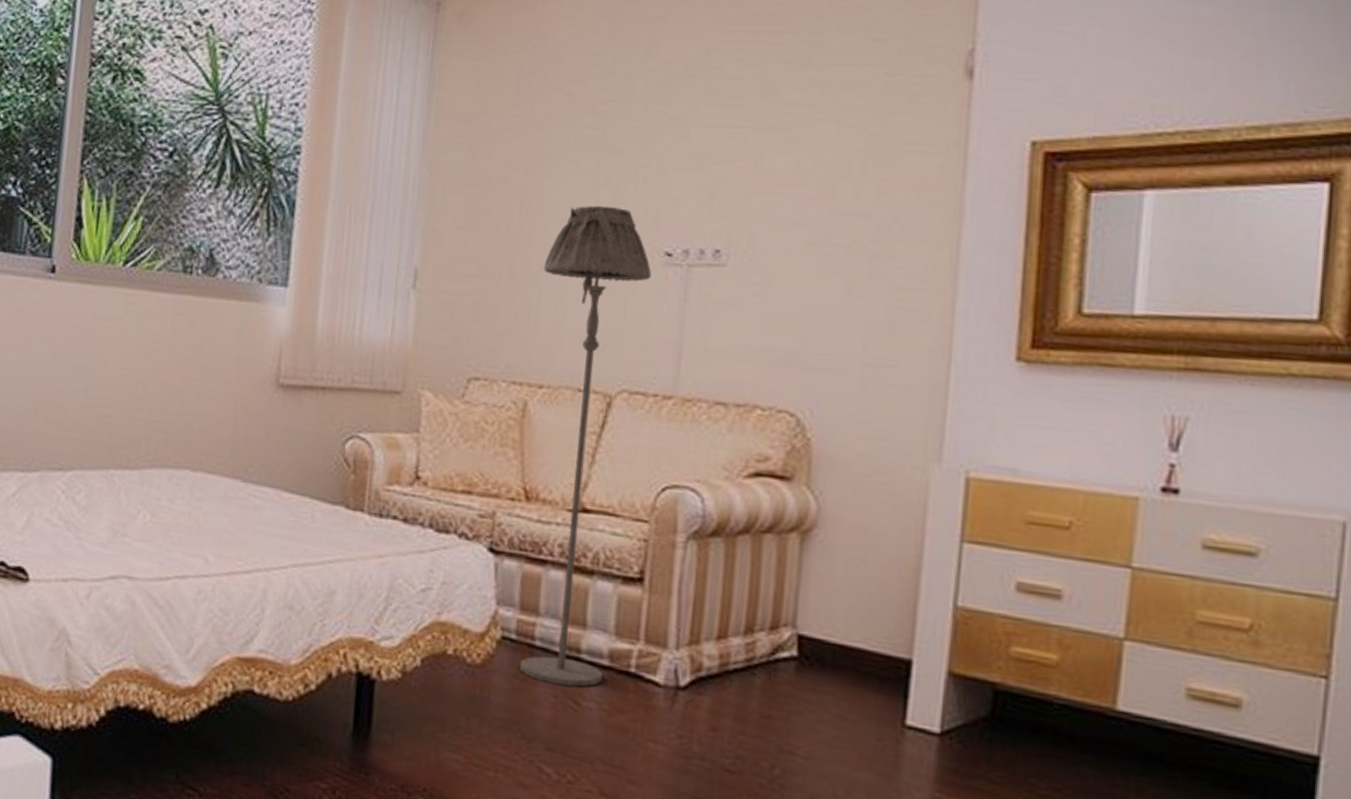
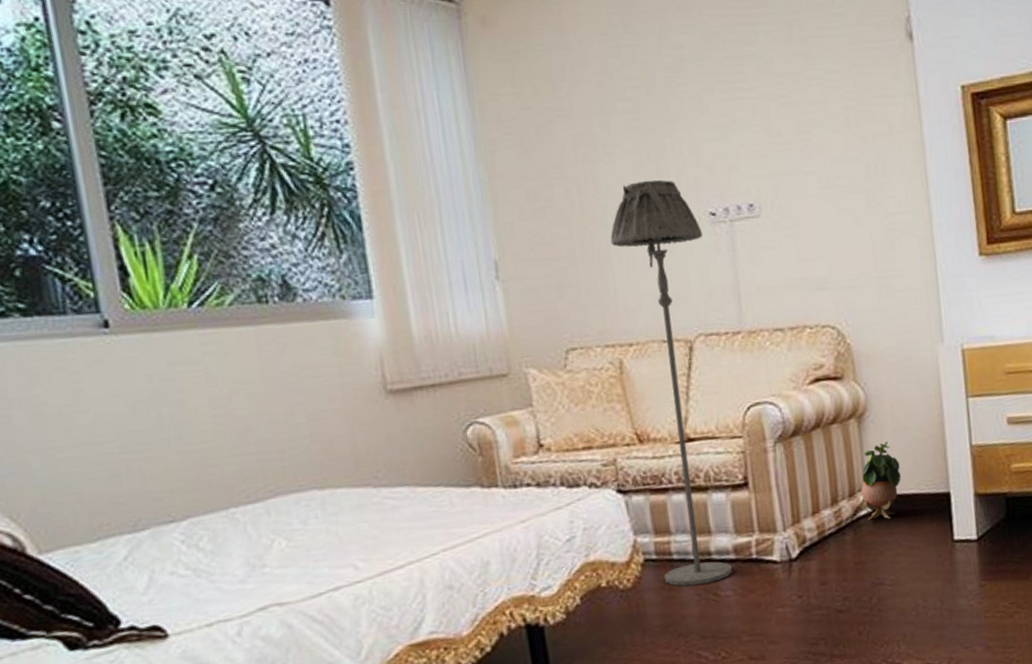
potted plant: none [787,572,847,672] -> present [861,441,901,520]

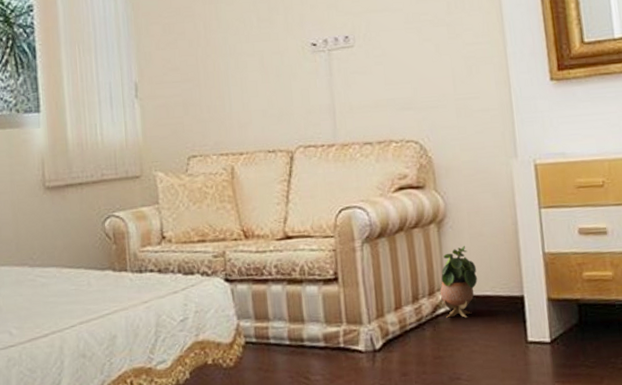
floor lamp: present [610,179,732,587] -> none [228,16,322,369]

